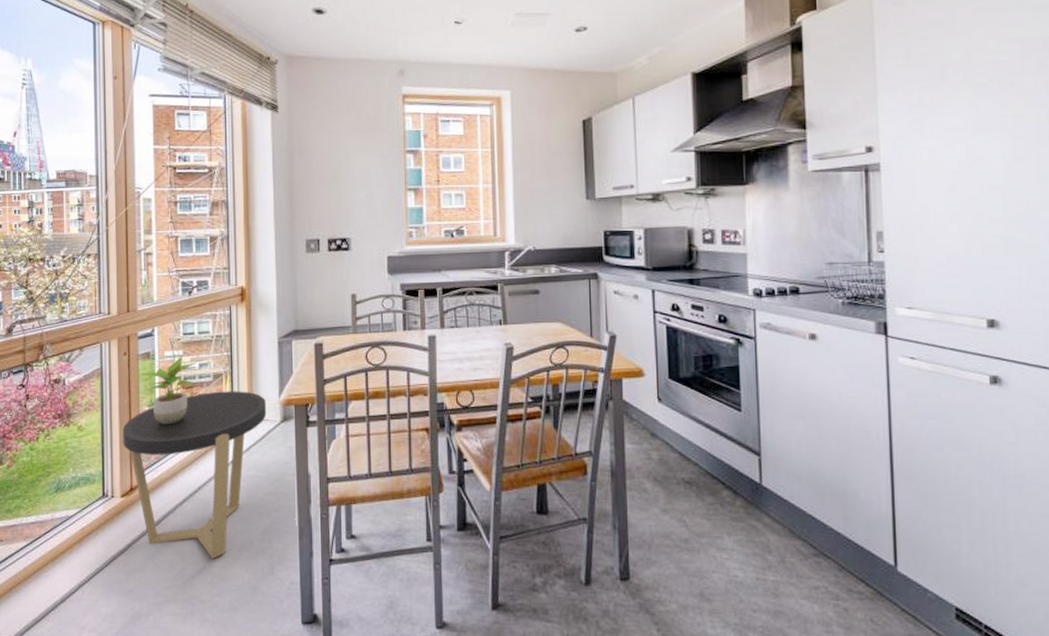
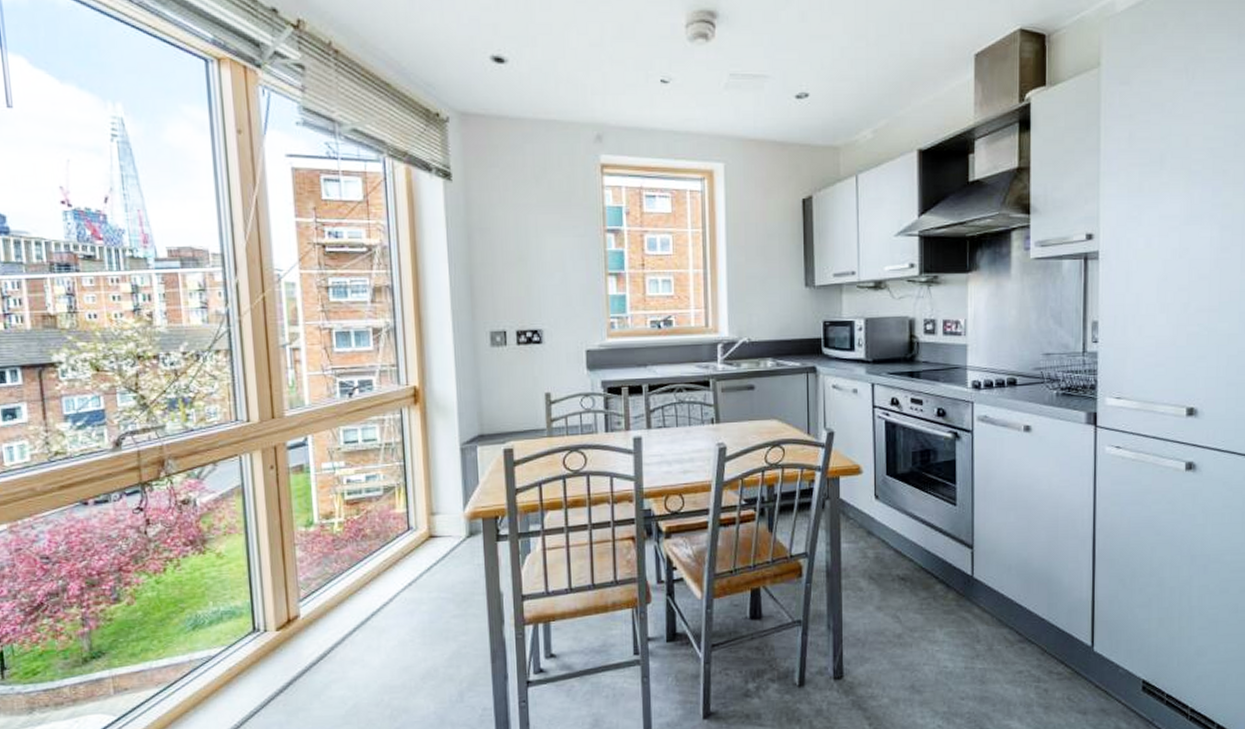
side table: present [122,391,267,559] -> none [274,505,450,690]
potted plant: present [141,356,198,424] -> none [294,467,364,547]

